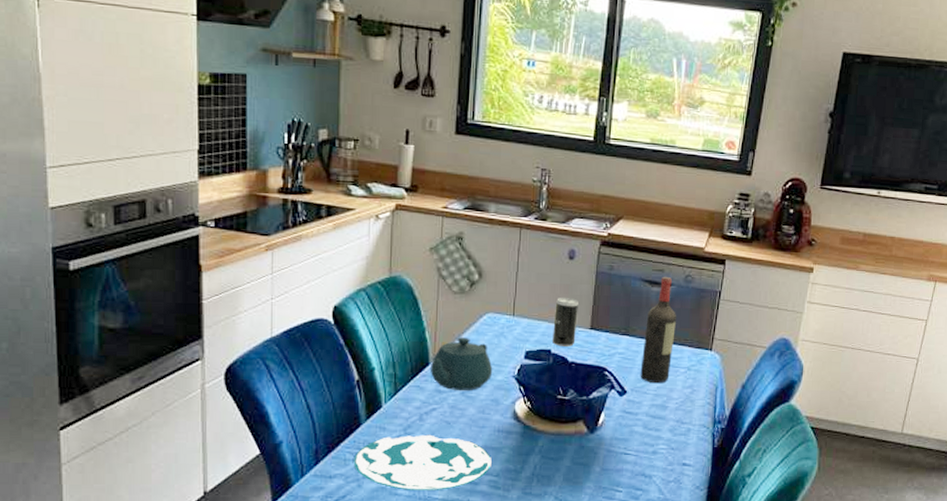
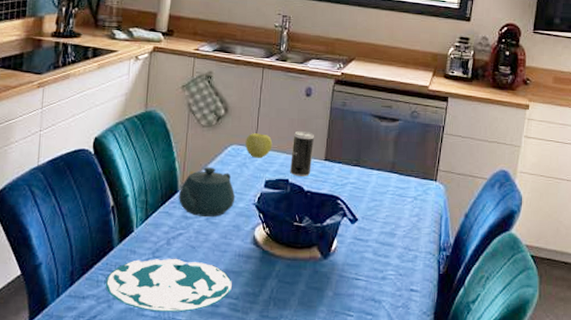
apple: none [503,300,533,327] -> present [245,133,273,158]
wine bottle: present [640,276,676,384] -> none [370,112,403,212]

